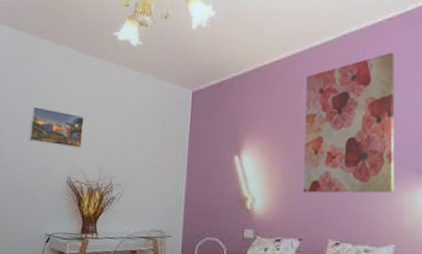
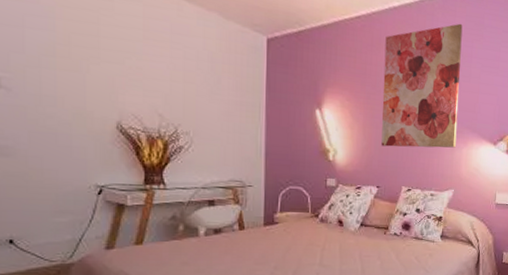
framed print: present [28,106,85,148] -> none [50,32,132,90]

